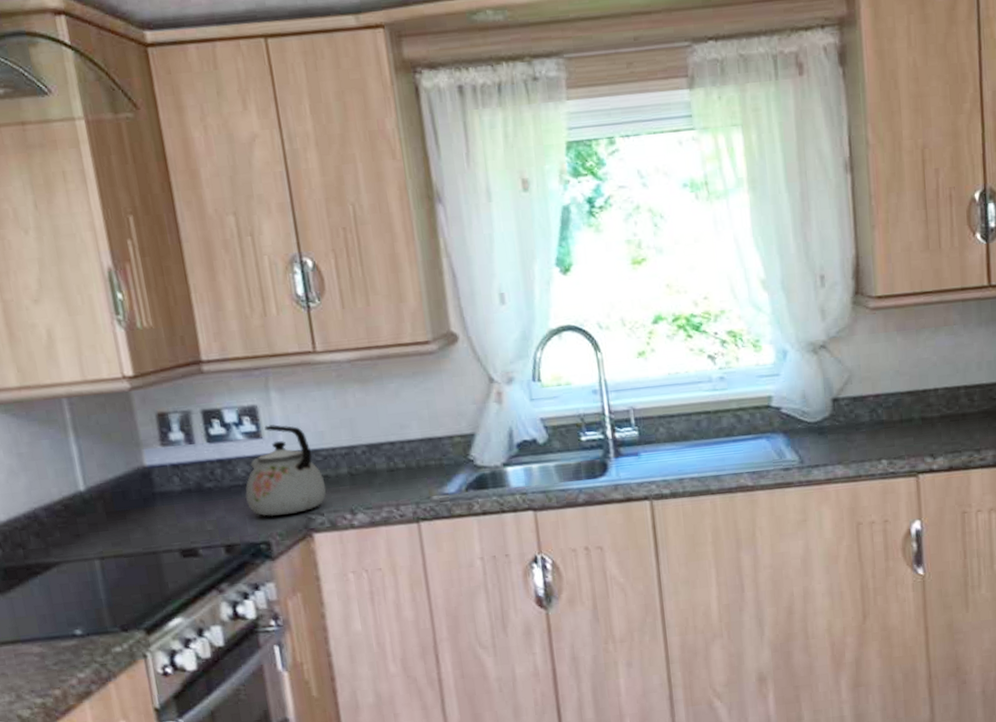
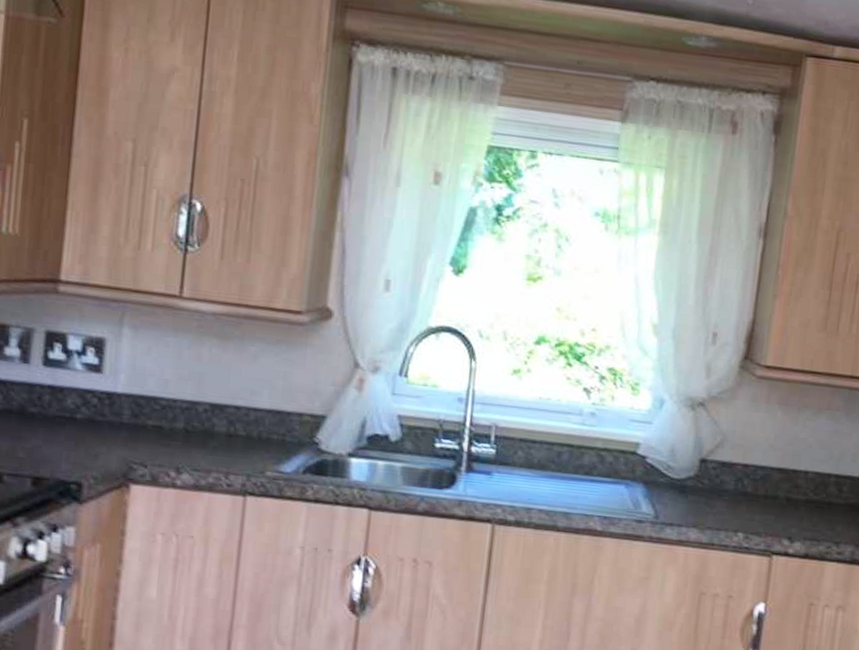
kettle: present [245,424,326,517] -> none [68,360,157,460]

